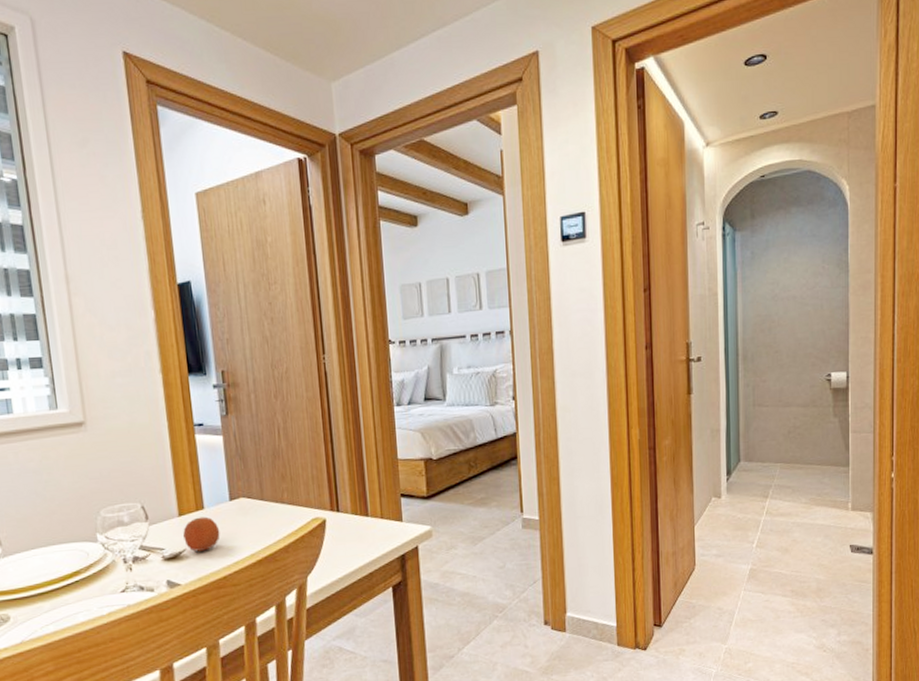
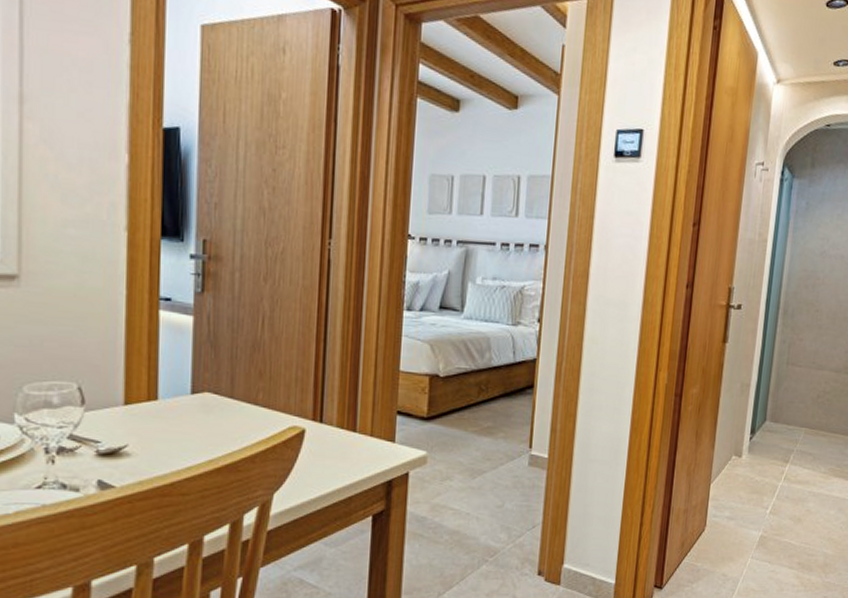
orange: present [183,516,220,552] -> none [127,409,174,450]

